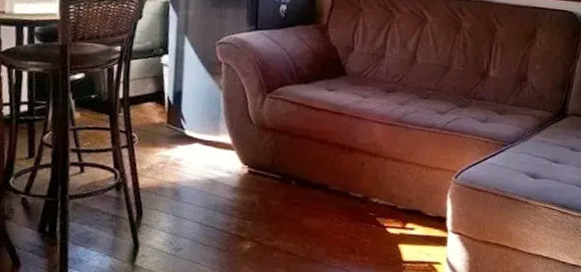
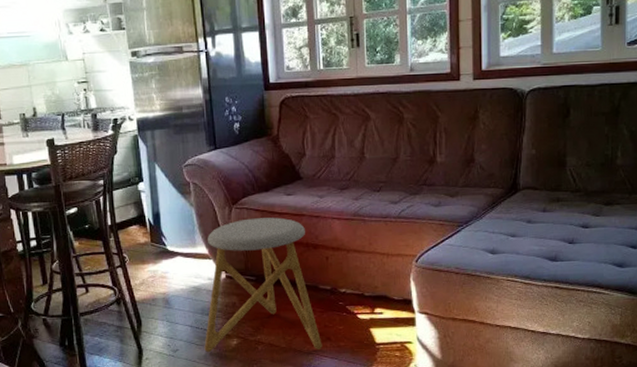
stool: none [212,110,345,263] -> present [204,217,322,353]

